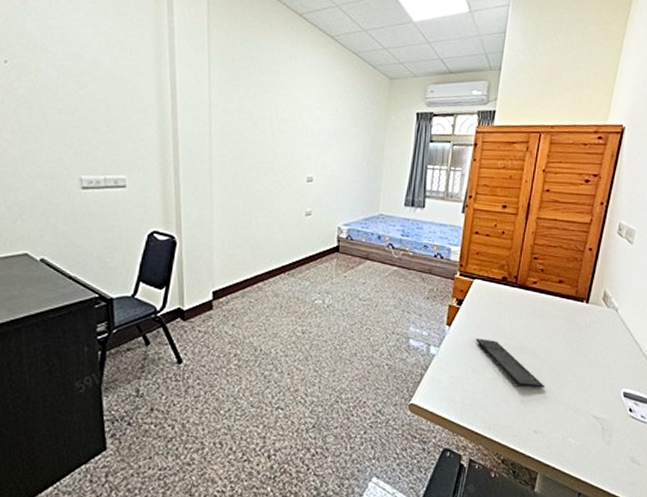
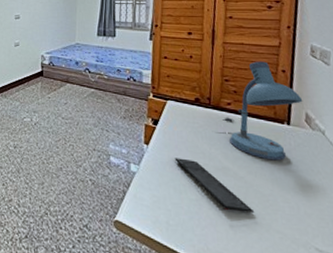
desk lamp: none [519,238,604,338] -> present [216,61,303,161]

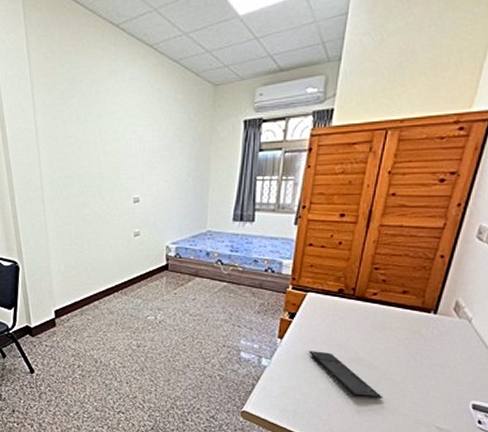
desk lamp: present [216,61,303,161] -> none [356,246,456,350]

